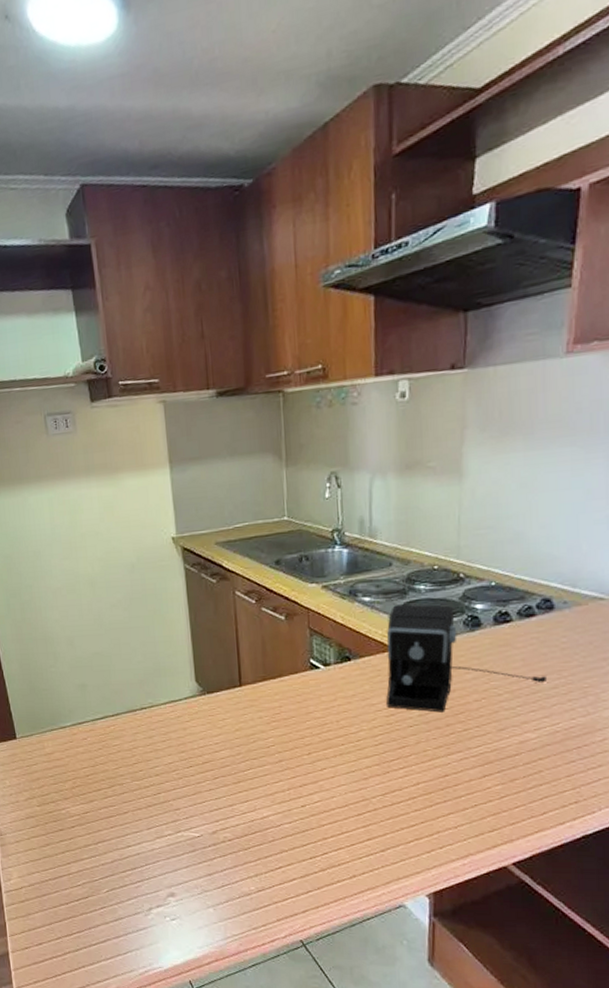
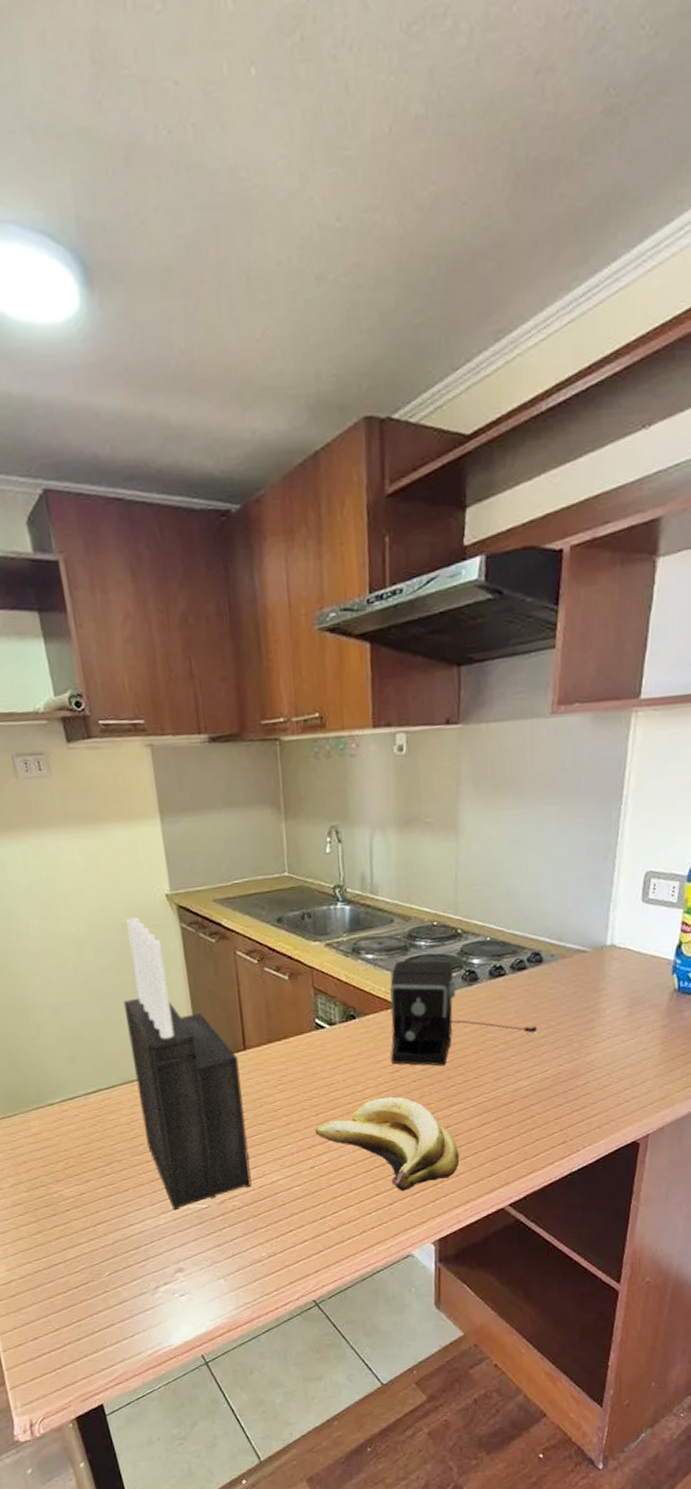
knife block: none [130,558,243,837] -> present [123,917,252,1211]
banana: none [307,740,458,838] -> present [315,1096,460,1191]

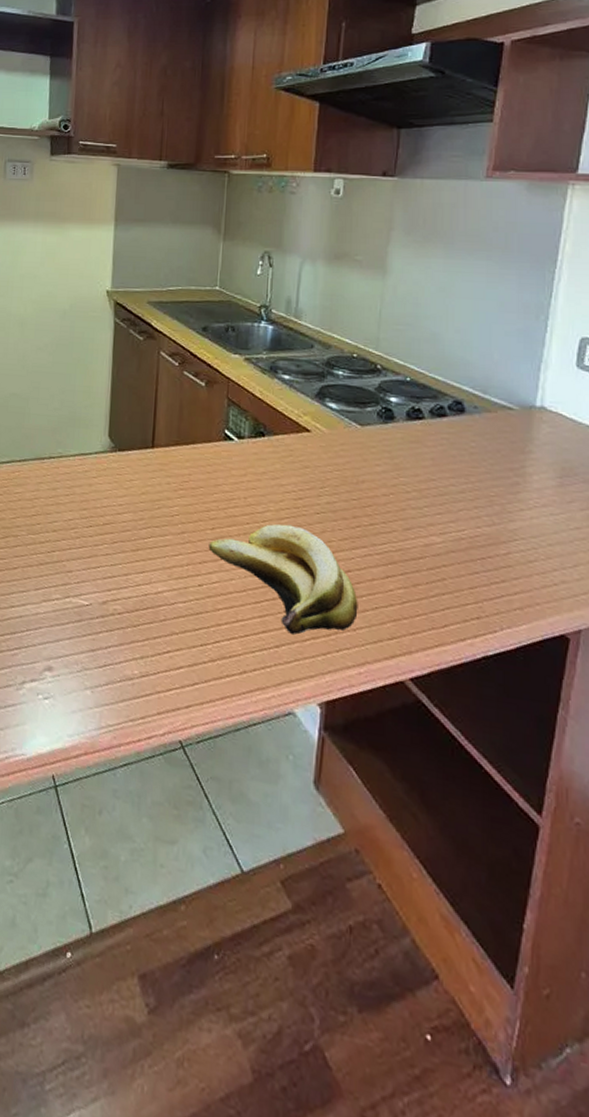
knife block: present [123,917,252,1211] -> none [44,306,145,602]
coffee maker: present [390,960,538,1066] -> none [296,386,456,503]

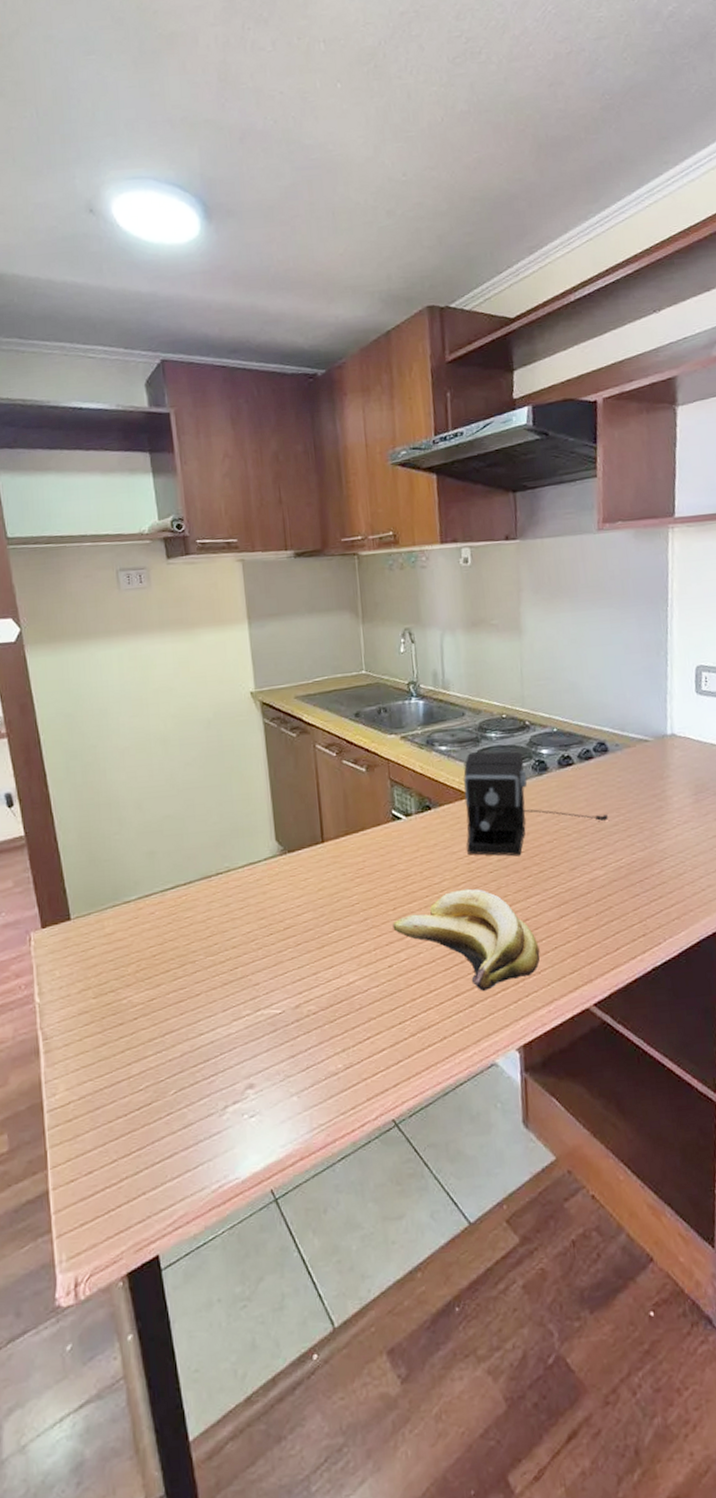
coffee maker: none [296,386,456,503] -> present [463,751,609,856]

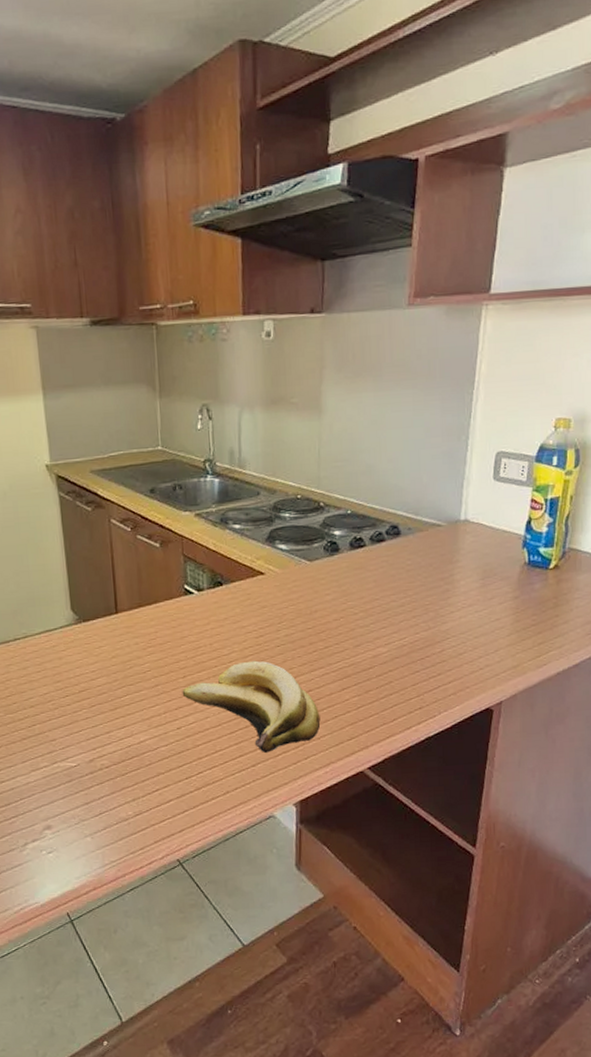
coffee maker: present [463,751,609,856] -> none [255,531,396,632]

